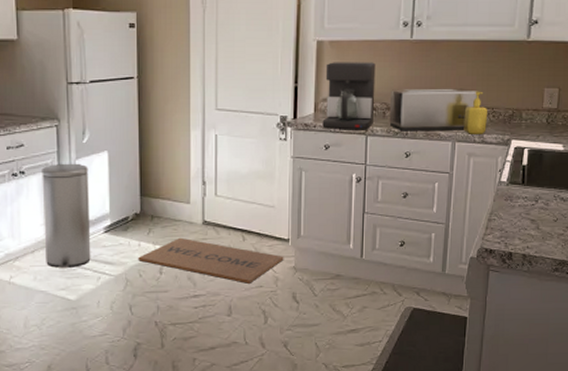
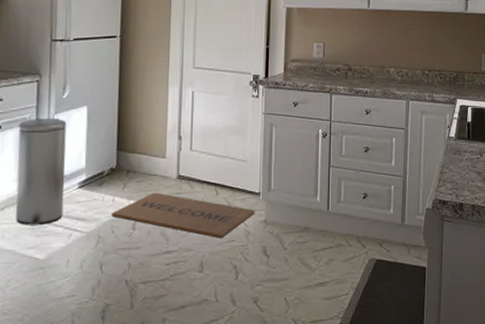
coffee maker: present [322,62,376,130] -> none [291,27,338,89]
toaster: present [389,88,477,132] -> none [351,52,426,91]
soap dispenser: present [464,91,488,134] -> none [415,55,436,94]

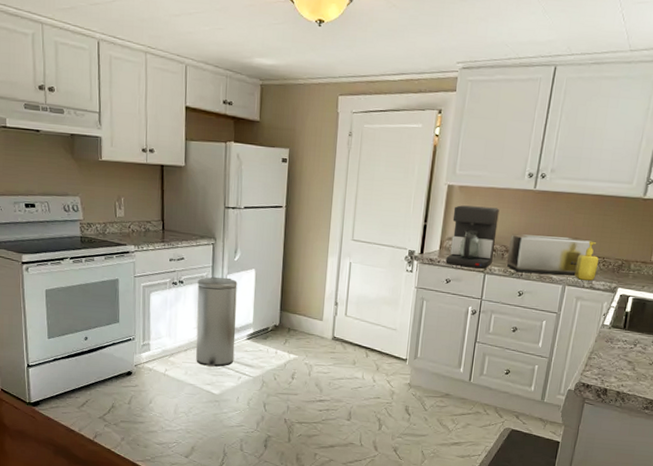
doormat: present [111,192,255,238] -> none [274,349,401,394]
coffee maker: none [291,27,338,89] -> present [445,205,500,269]
toaster: none [351,52,426,91] -> present [506,233,591,276]
soap dispenser: none [415,55,436,94] -> present [574,241,599,281]

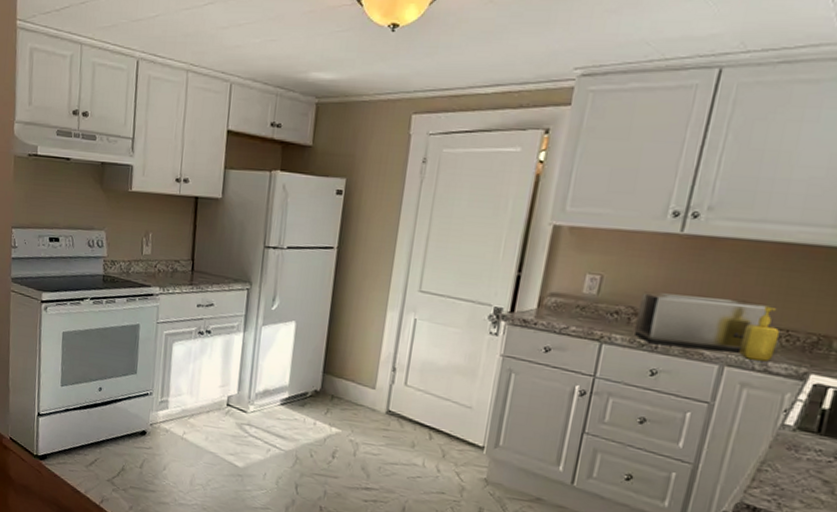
pedal bin: present [195,277,238,367] -> none [219,327,274,435]
coffee maker: present [445,205,500,269] -> none [545,251,627,337]

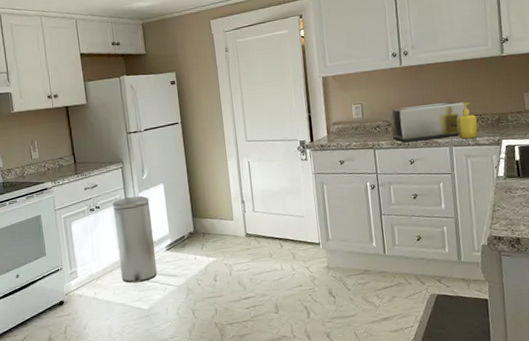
pedal bin: none [219,327,274,435] -> present [112,195,158,284]

